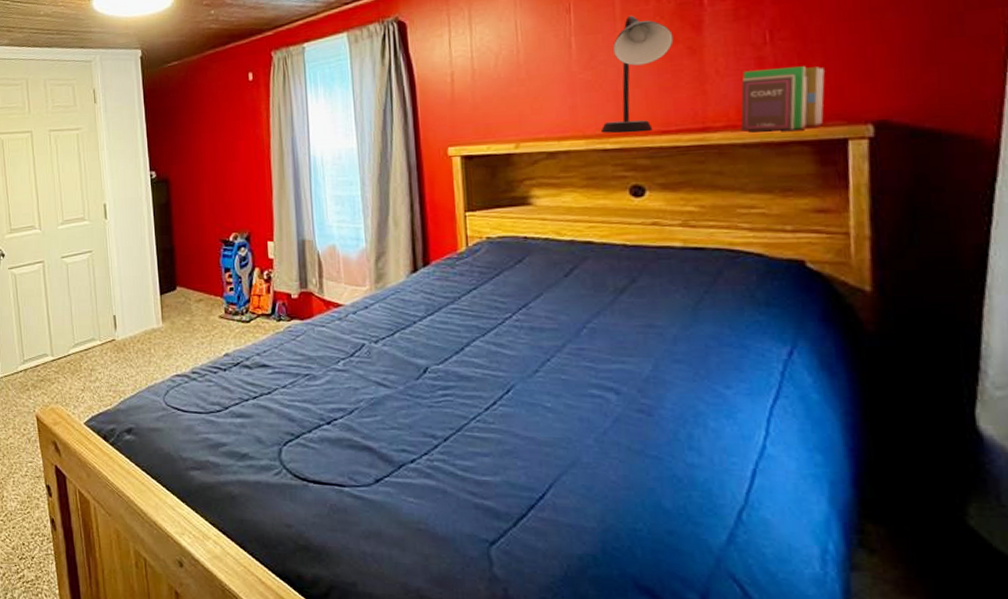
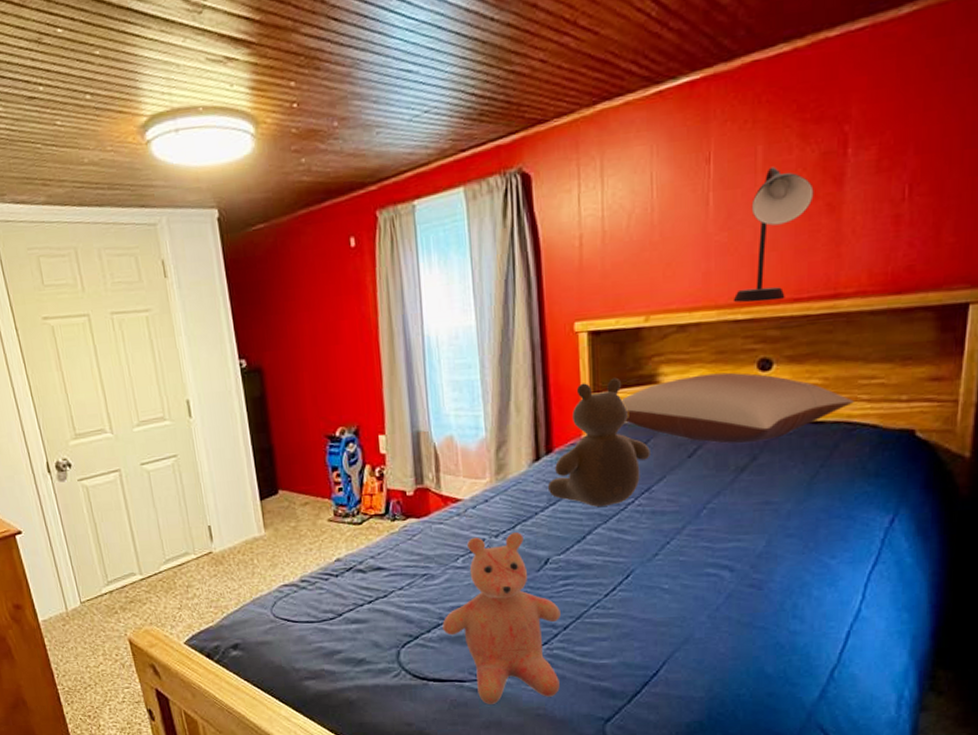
stuffed animal: none [323,339,441,513] -> present [442,531,561,704]
teddy bear: none [425,198,526,319] -> present [547,377,650,507]
pillow: none [495,197,735,266] -> present [621,372,854,444]
books: present [740,66,825,132] -> none [871,225,956,298]

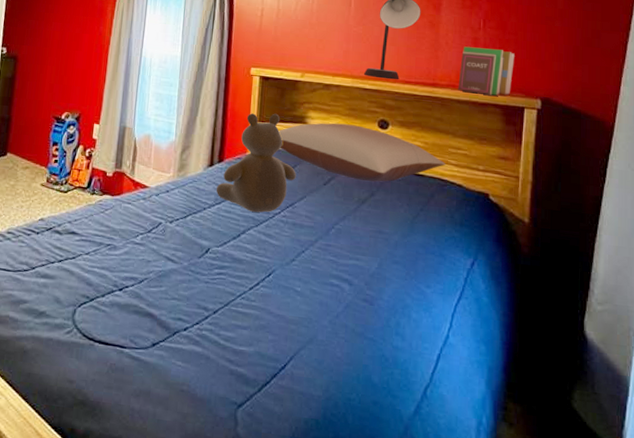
stuffed animal: present [442,531,561,704] -> none [115,219,213,375]
books: none [871,225,956,298] -> present [458,46,515,97]

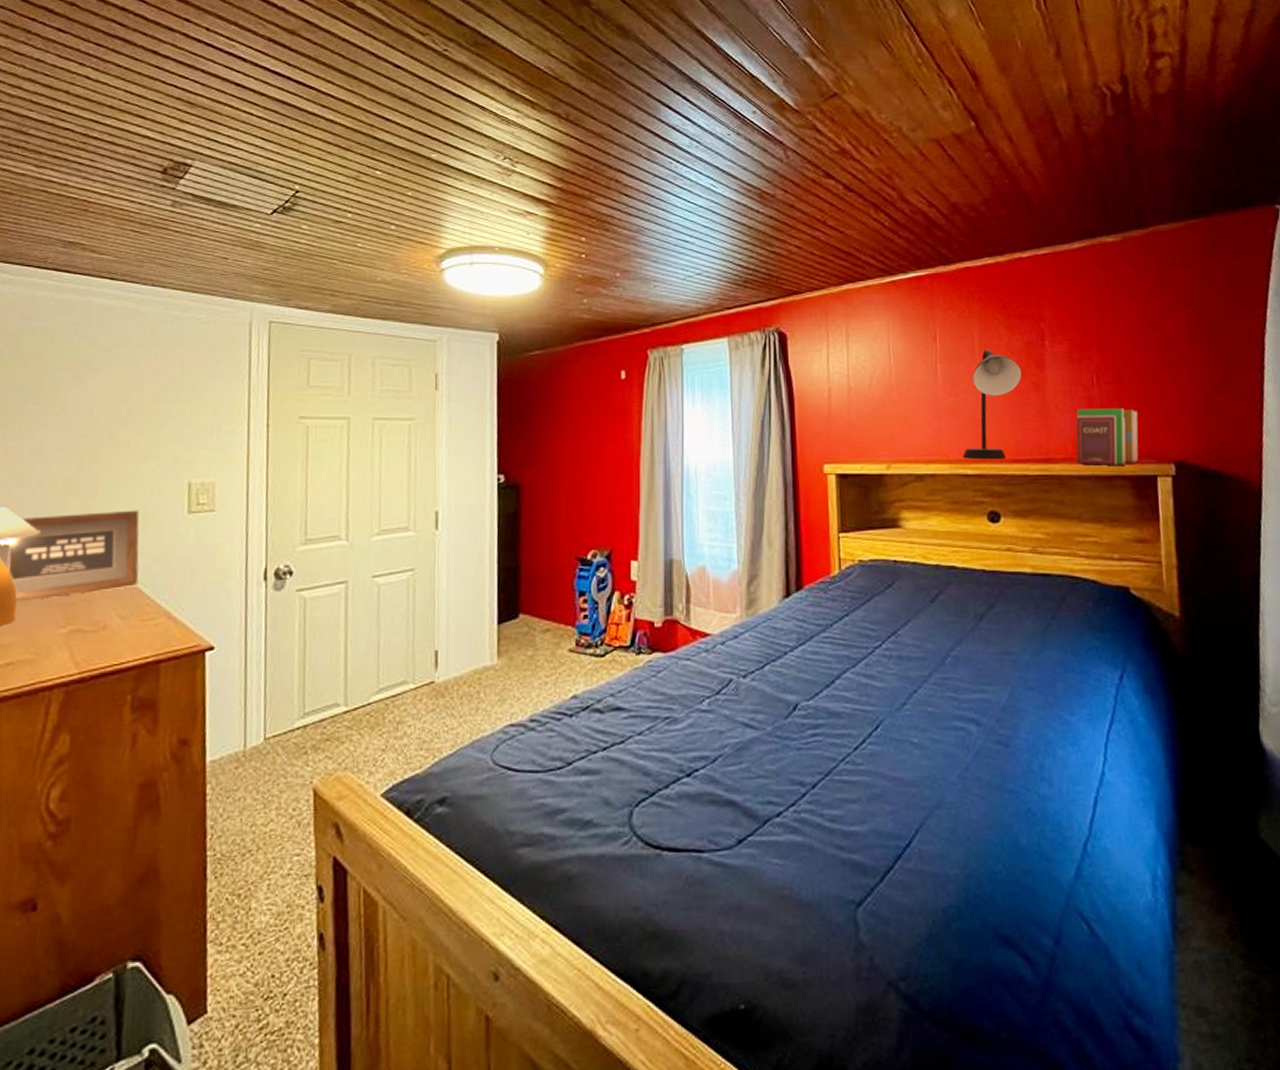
teddy bear: present [216,113,296,213] -> none [797,519,895,649]
pillow: present [278,123,446,182] -> none [867,522,1074,592]

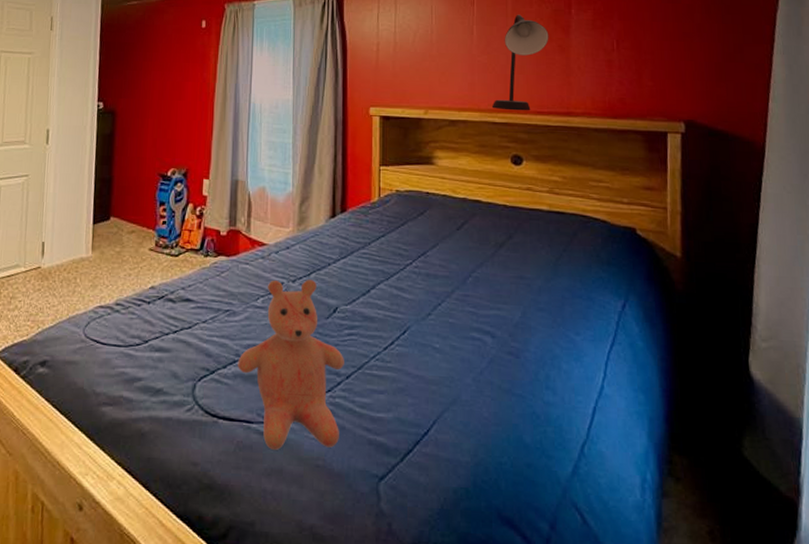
stuffed animal: none [682,672,809,882] -> present [238,279,344,450]
books: present [1076,408,1139,466] -> none [594,70,653,122]

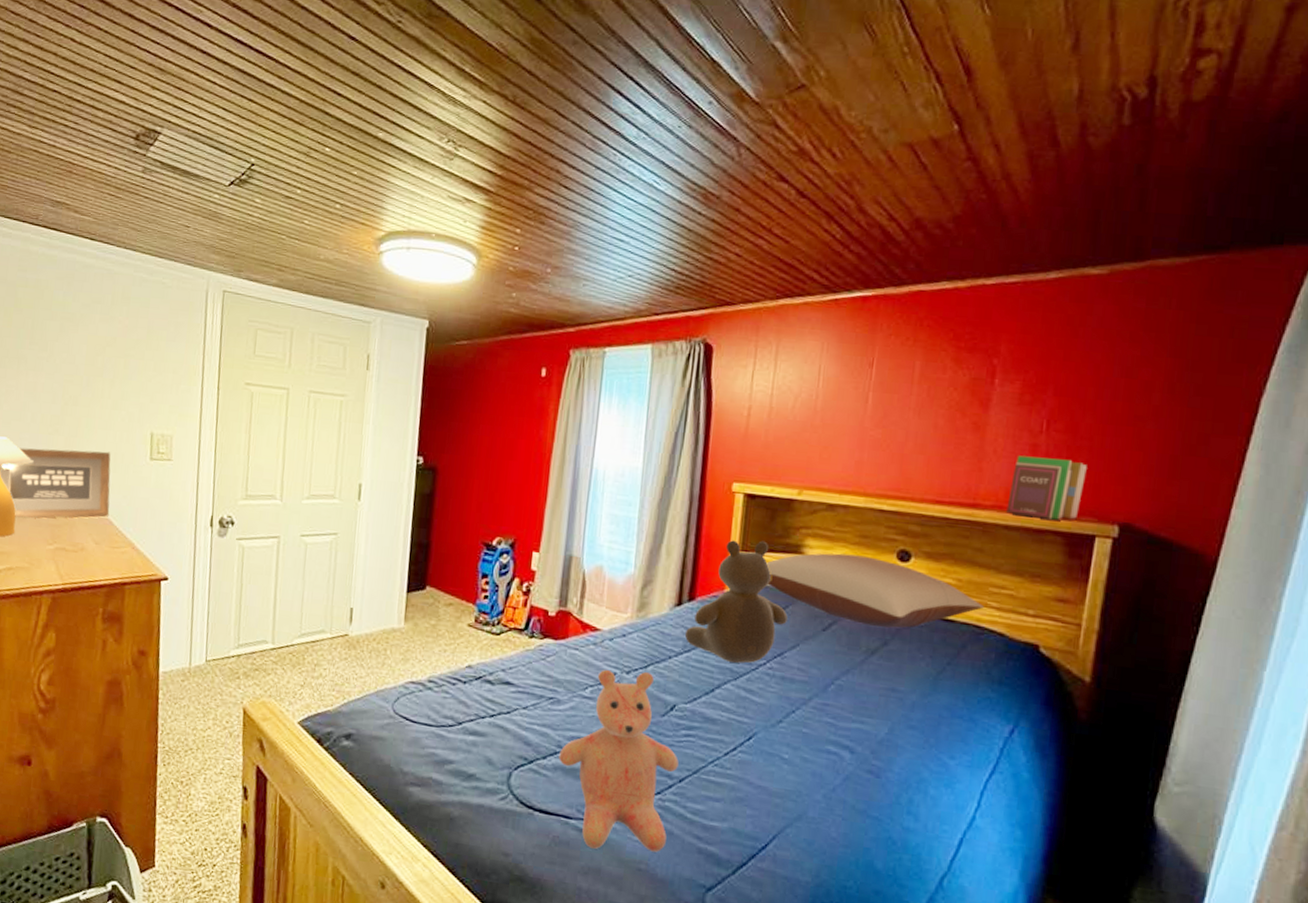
teddy bear: none [340,155,426,265] -> present [684,540,788,664]
pillow: none [404,162,587,224] -> present [766,553,984,629]
desk lamp: present [491,14,549,111] -> none [880,381,963,500]
books: none [594,70,653,122] -> present [1006,455,1087,522]

